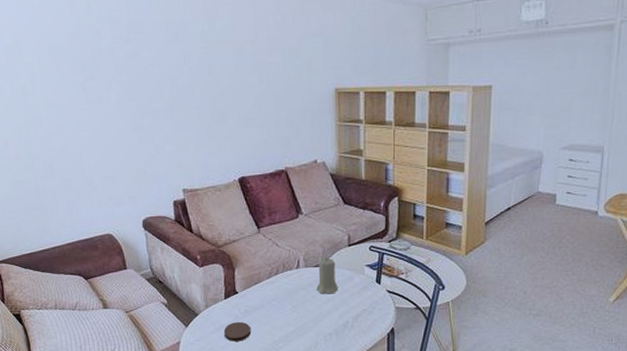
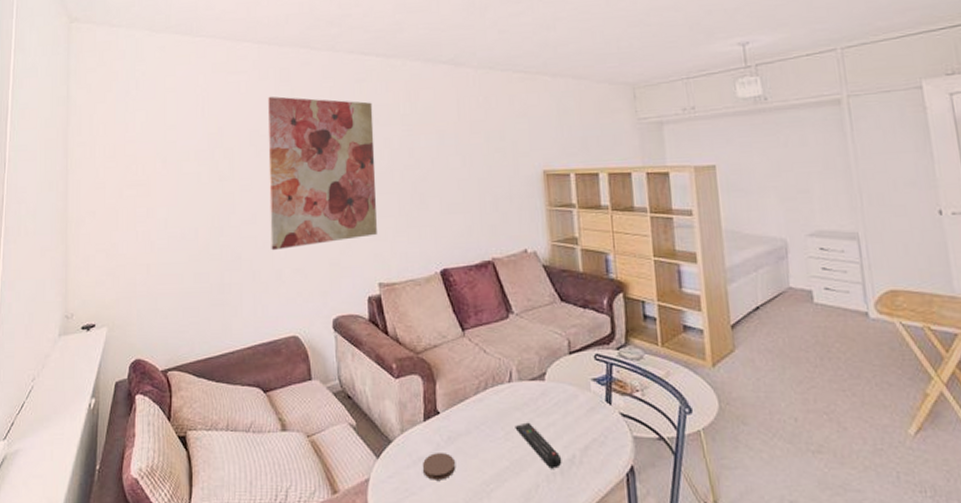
wall art: none [63,9,180,161] -> present [268,96,377,251]
remote control: none [300,298,338,331] -> present [515,422,562,469]
candle: present [316,257,338,294] -> none [533,368,560,417]

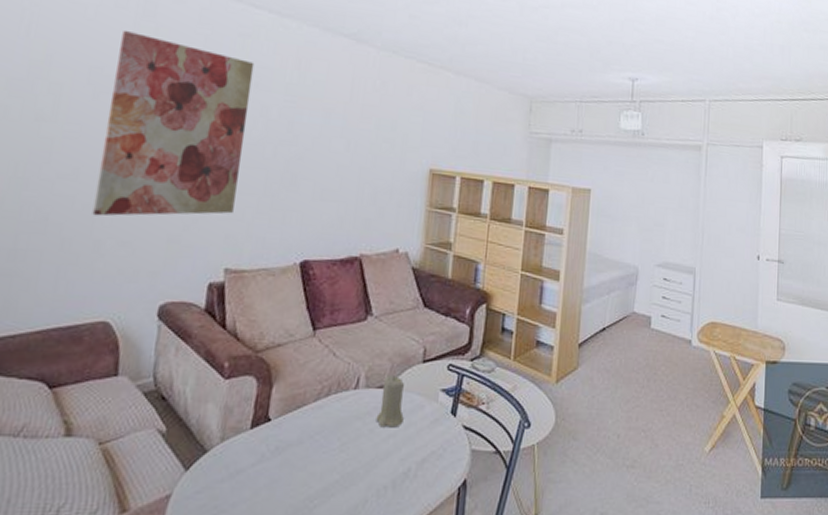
coaster: present [422,453,455,480] -> none [238,465,279,496]
remote control: present [515,422,562,469] -> none [352,433,396,483]
candle: none [533,368,560,417] -> present [376,375,405,428]

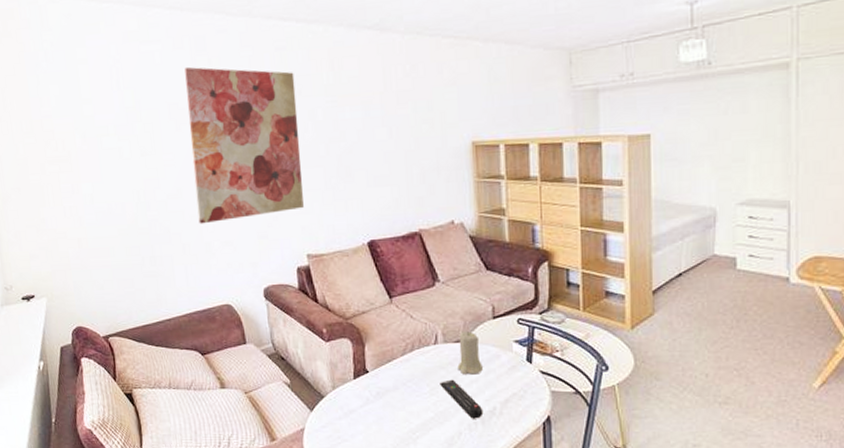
remote control: none [352,433,396,483] -> present [439,379,484,419]

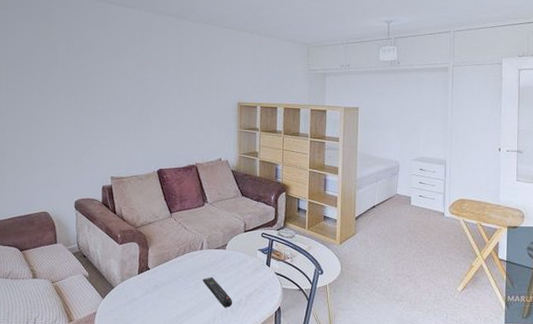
wall art: present [185,66,304,224] -> none [29,29,114,149]
candle: present [457,331,483,375] -> none [216,241,234,274]

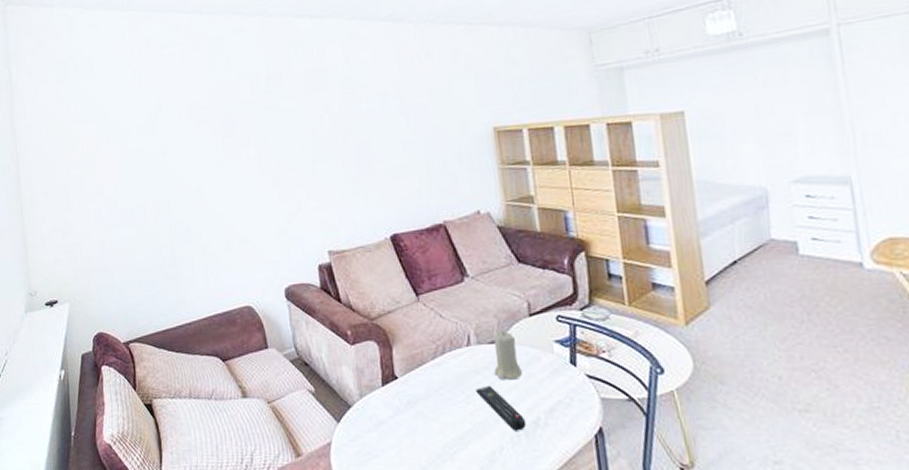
candle: none [216,241,234,274] -> present [493,331,522,380]

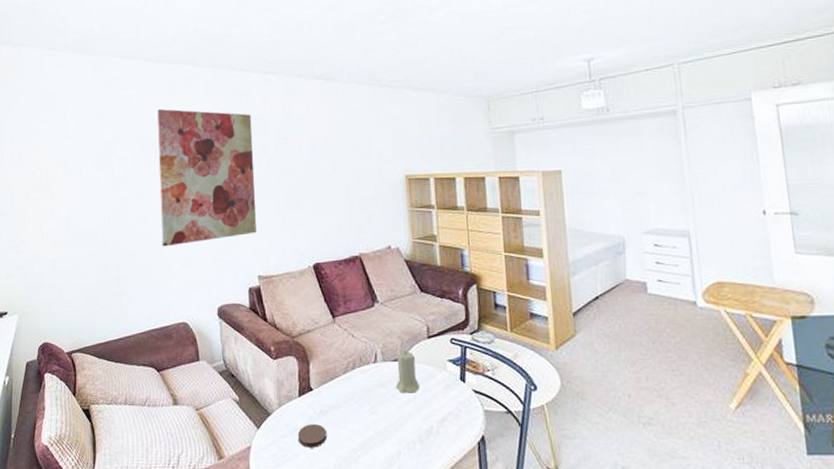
wall art: none [204,66,323,223] -> present [157,108,256,247]
coaster: none [382,417,417,443] -> present [297,424,327,448]
remote control: present [475,385,527,431] -> none [379,398,421,438]

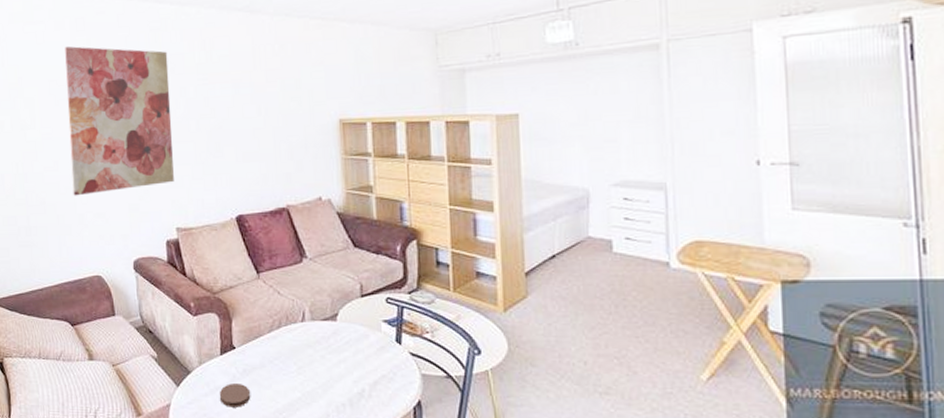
candle: present [396,350,419,393] -> none [325,309,351,354]

